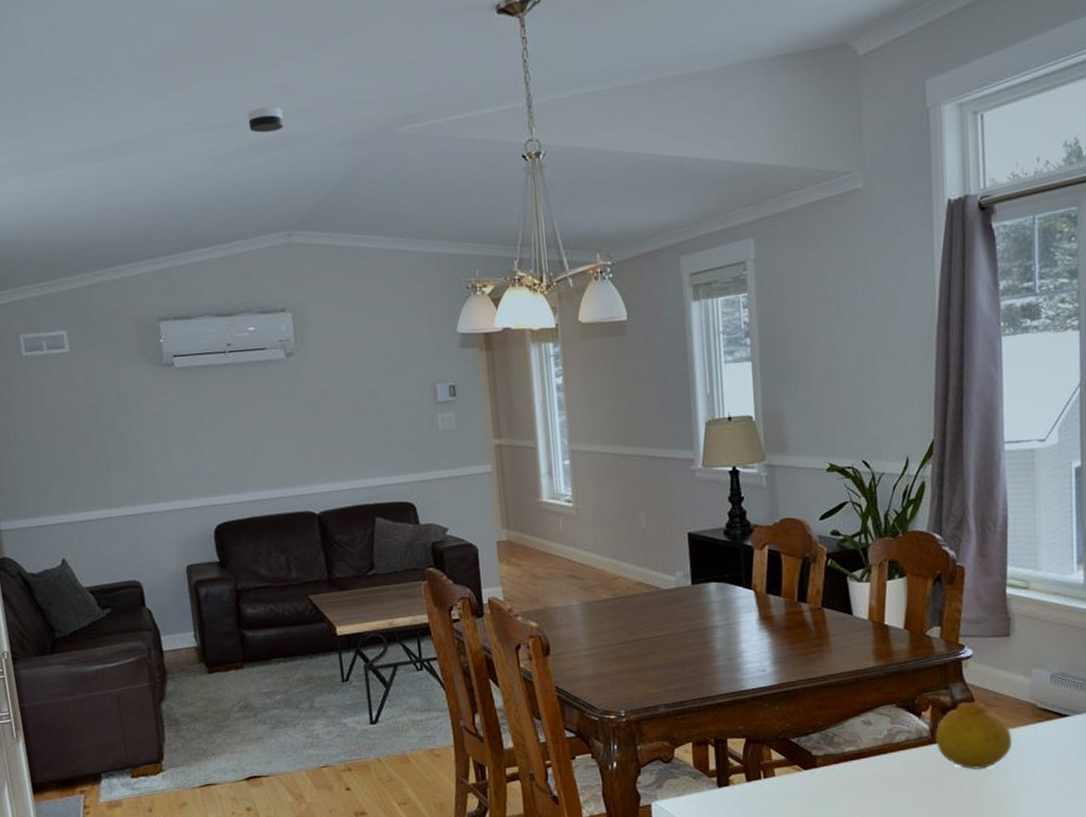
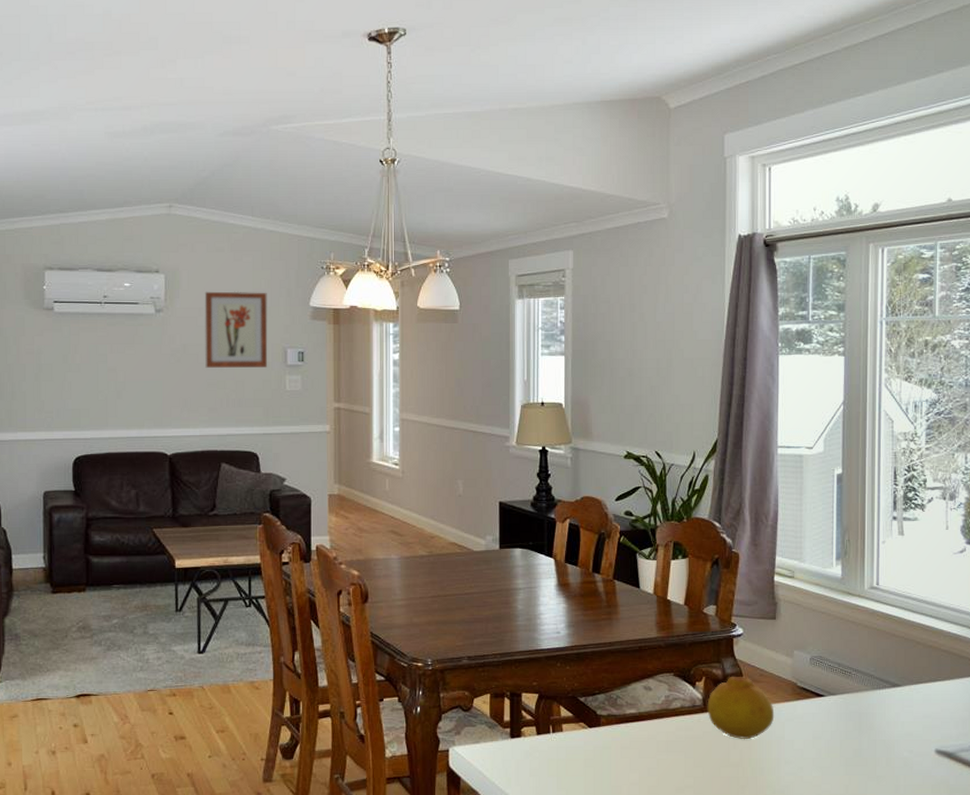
smoke detector: present [247,106,284,133] -> none [144,96,175,117]
wall art: none [338,322,417,414] -> present [204,291,268,368]

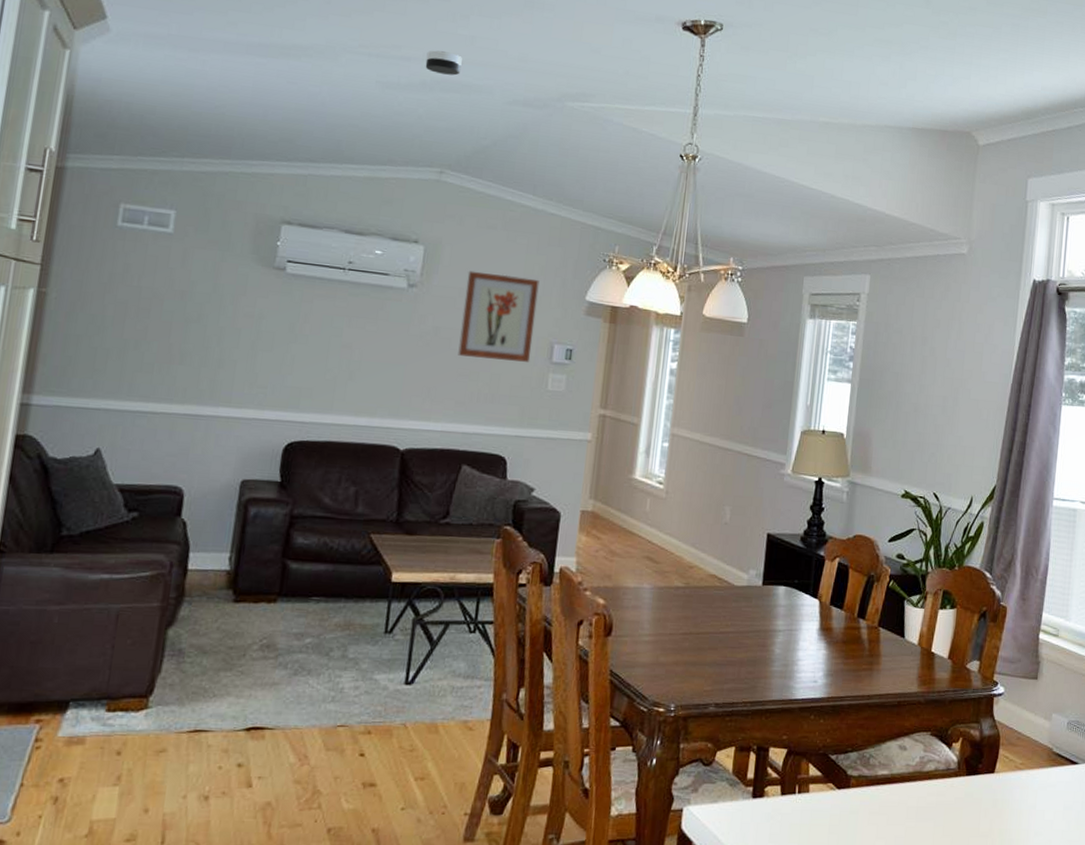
smoke detector: none [144,96,175,117] -> present [425,50,462,76]
fruit: present [707,676,775,740] -> none [961,738,1028,808]

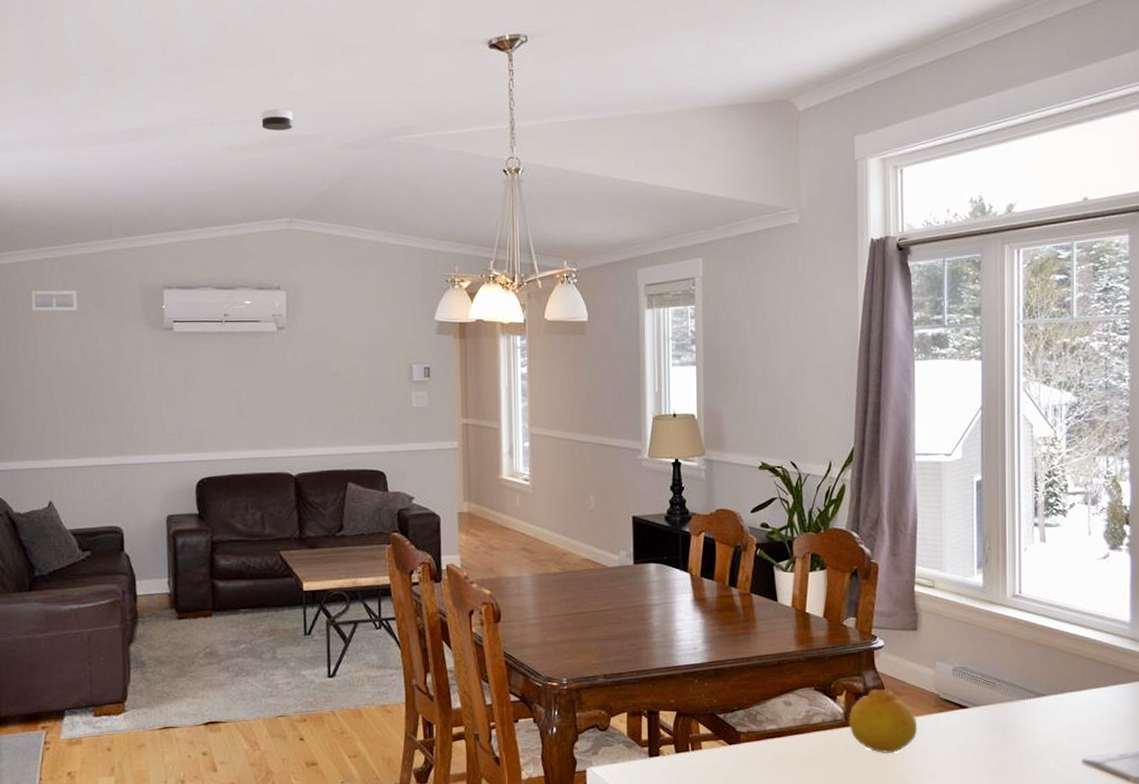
wall art: present [458,270,540,362] -> none [327,306,393,386]
fruit: none [961,738,1028,808] -> present [849,689,918,754]

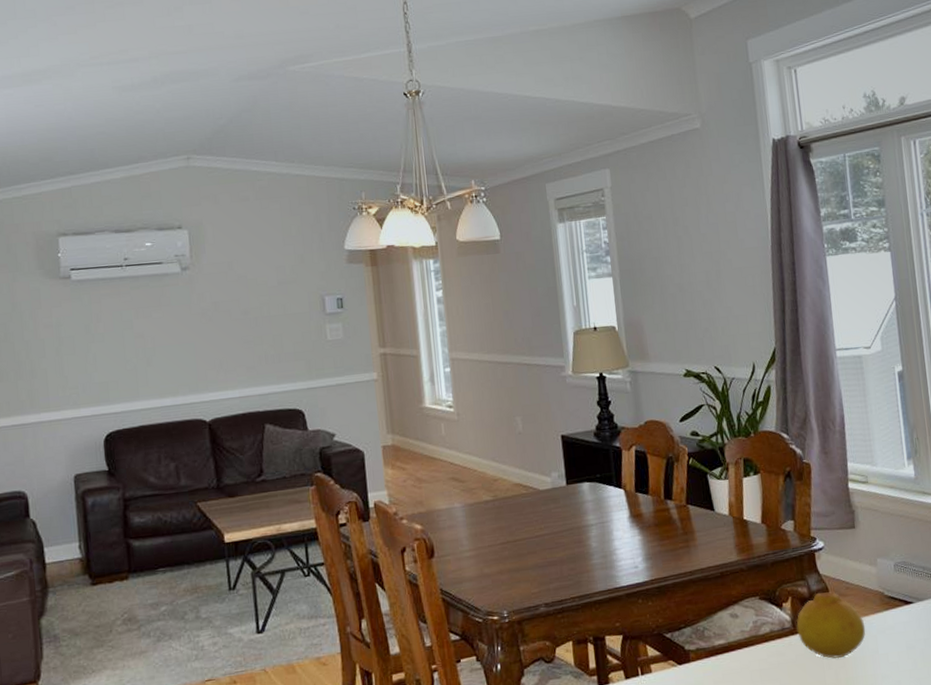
smoke detector: present [261,109,293,131] -> none [151,45,186,67]

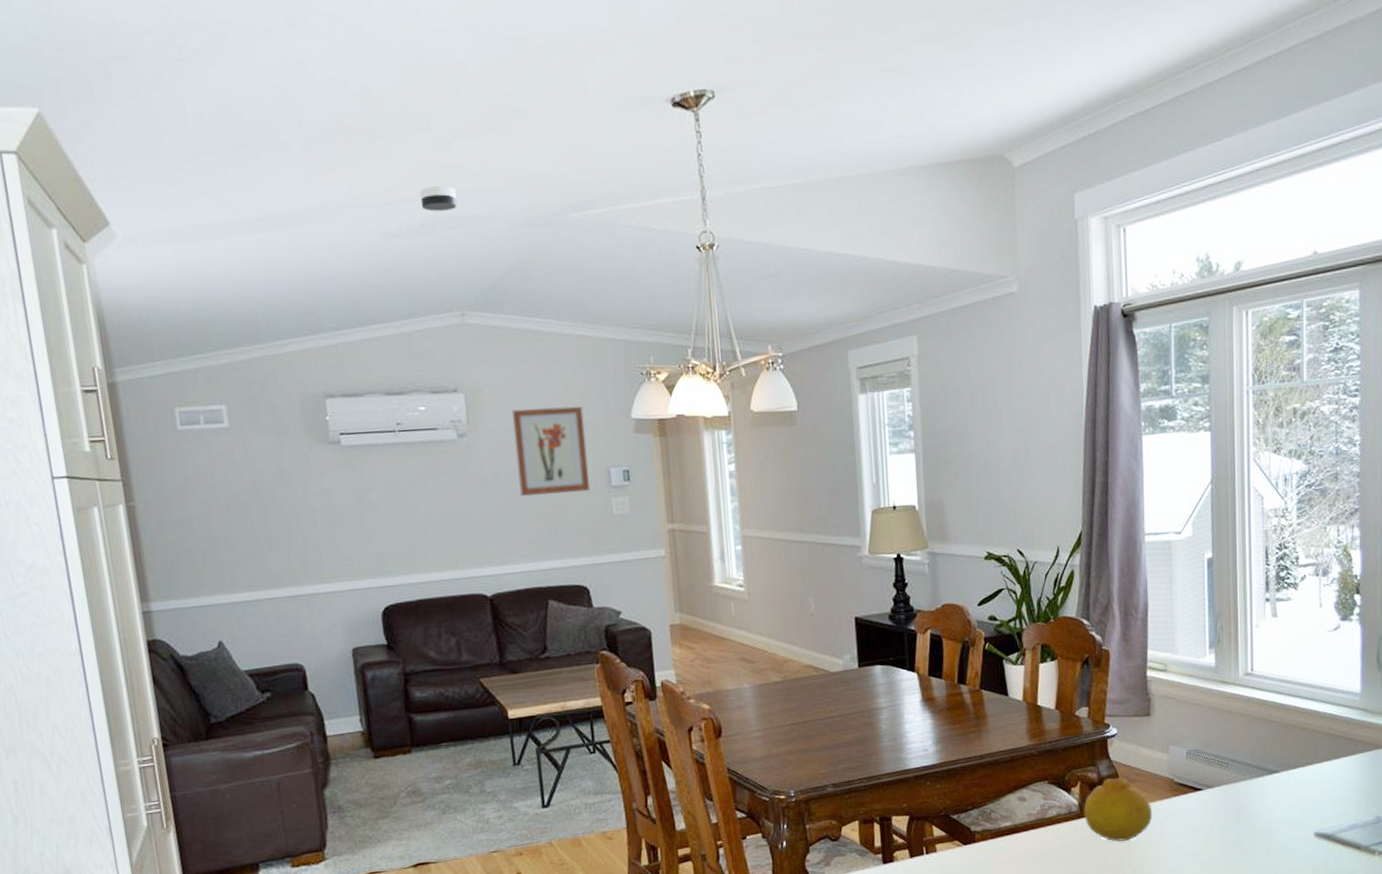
smoke detector: none [151,45,186,67] -> present [419,186,457,212]
wall art: none [232,239,306,325] -> present [511,406,591,496]

